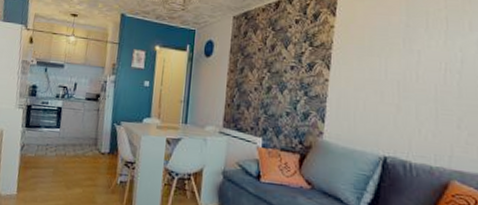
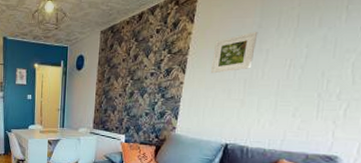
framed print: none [359,30,406,73] -> present [211,31,258,74]

